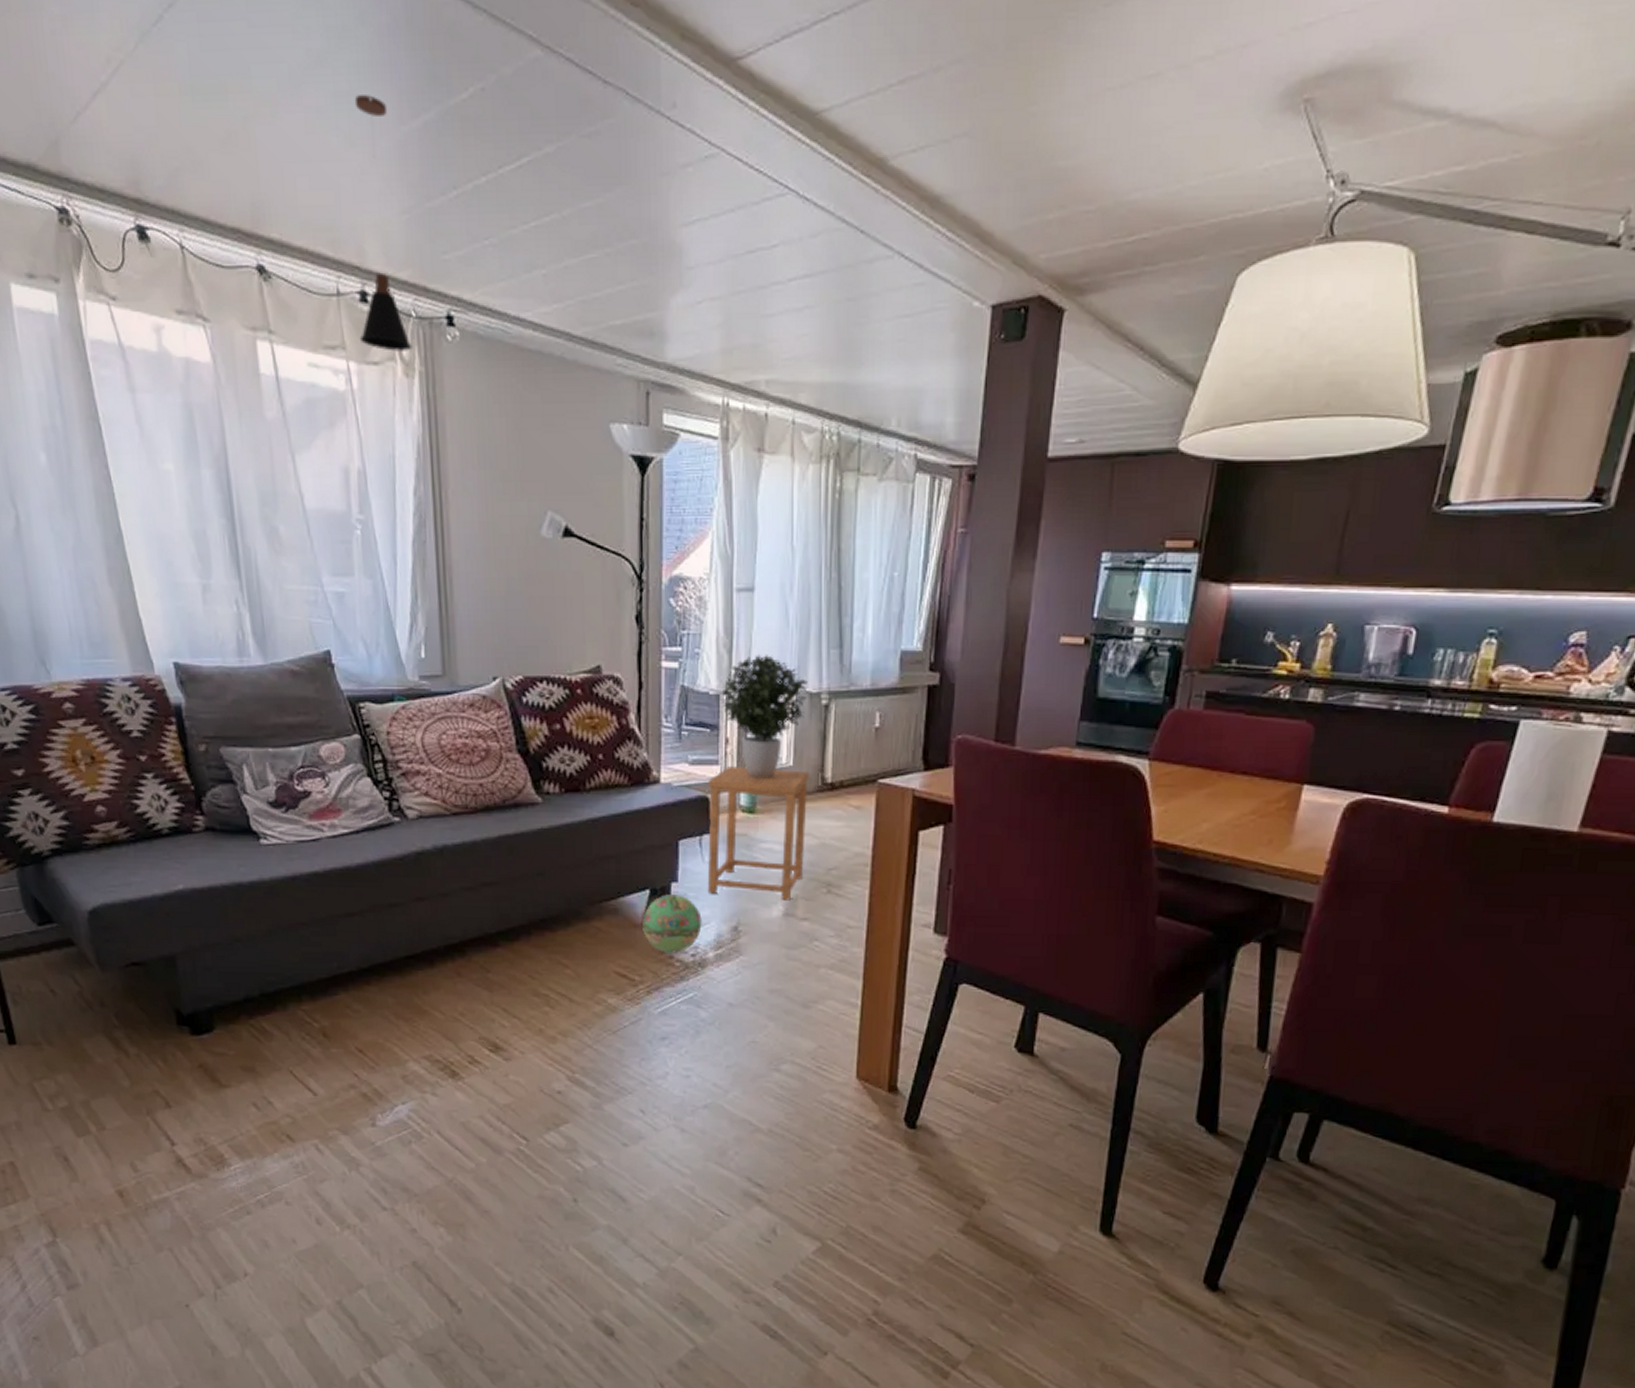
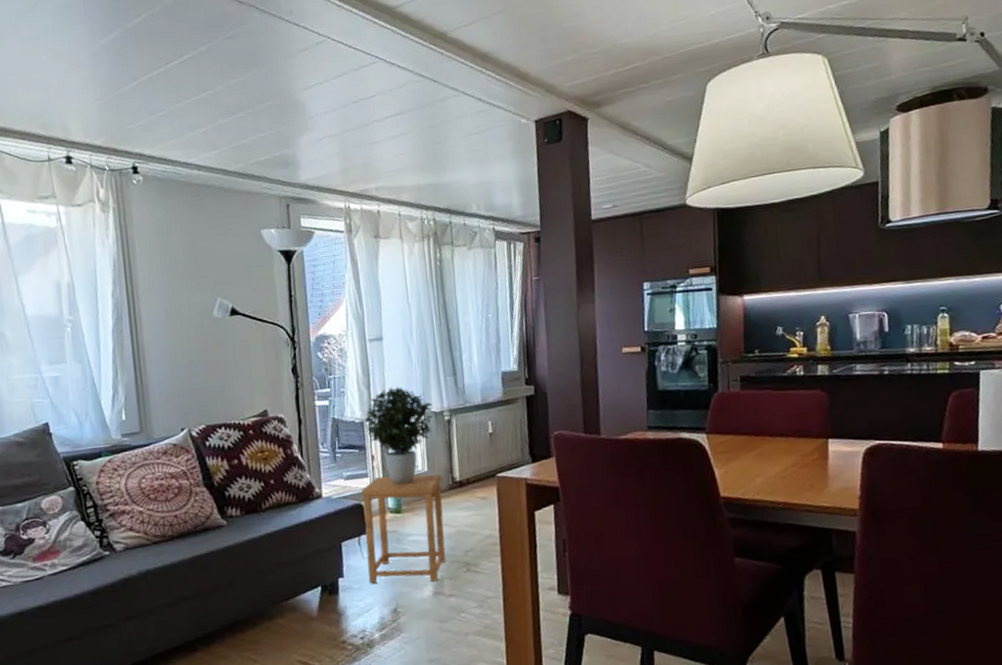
pendant lamp: present [354,95,413,351] -> none [58,25,107,196]
ball: present [642,894,702,954] -> none [317,587,367,640]

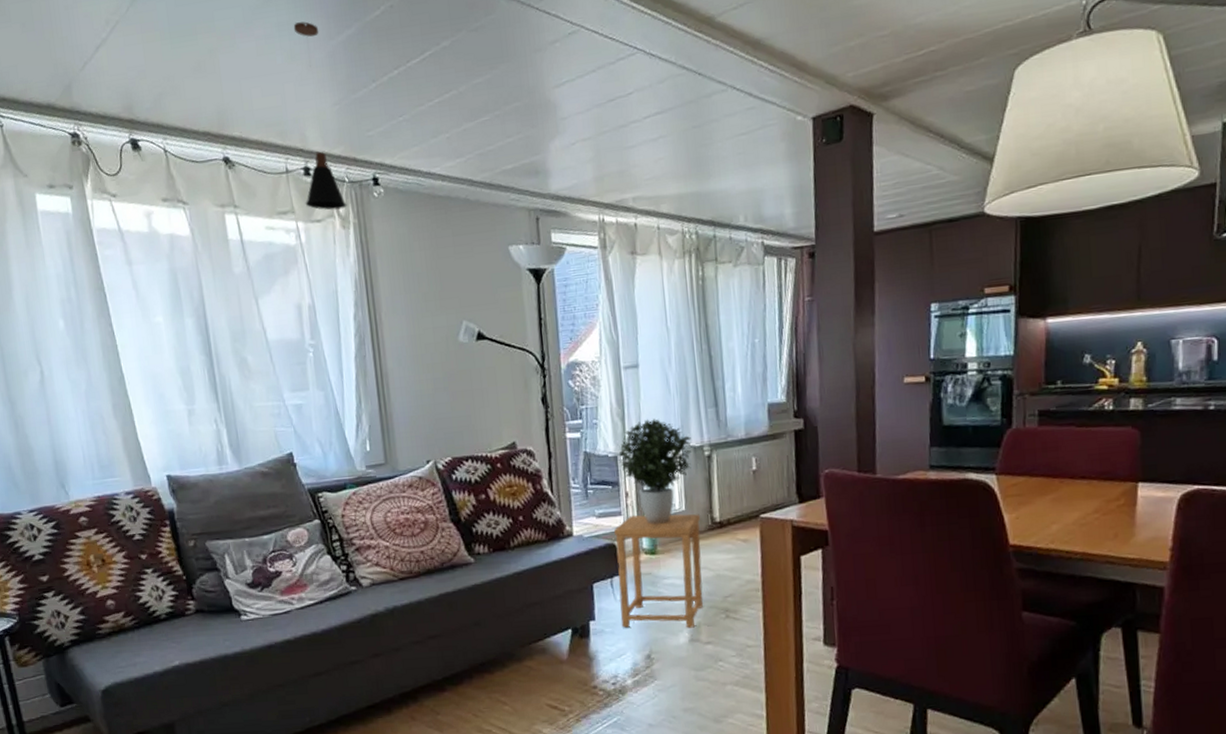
pendant lamp: none [58,25,107,196] -> present [293,21,347,210]

